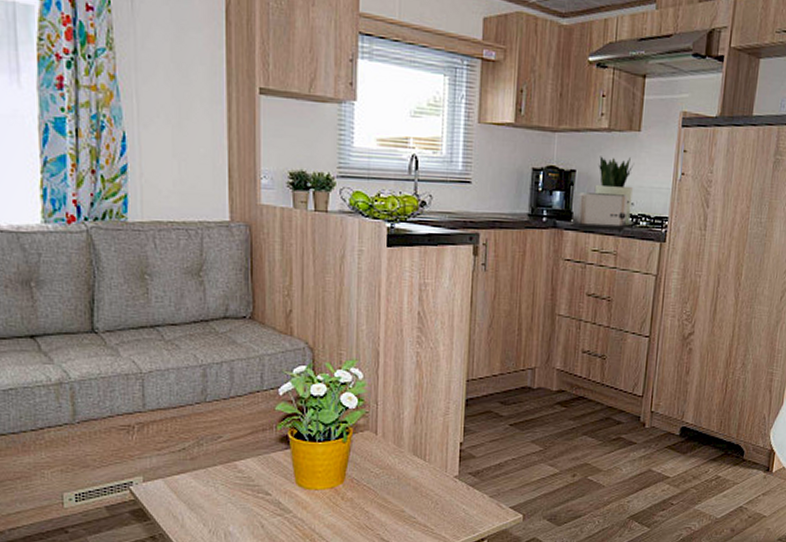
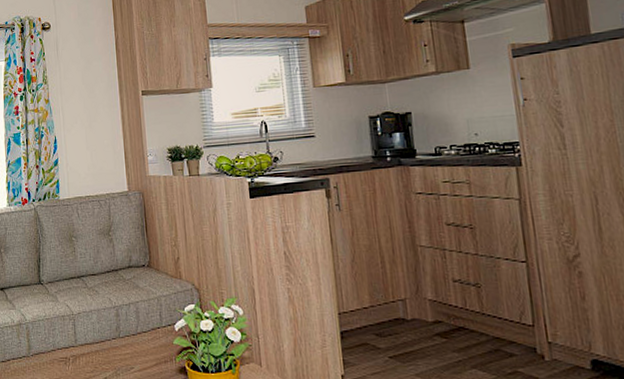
toaster: present [571,192,630,231] -> none [413,127,474,164]
planter: present [594,156,635,227] -> none [432,93,481,157]

